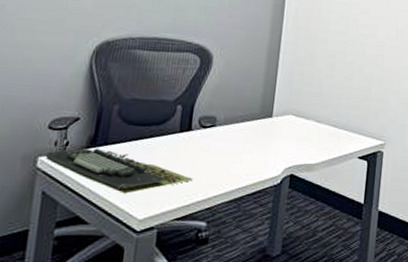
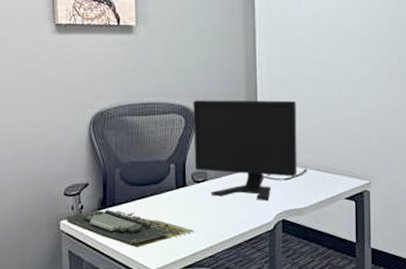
computer monitor: none [204,41,323,154] -> present [193,100,307,202]

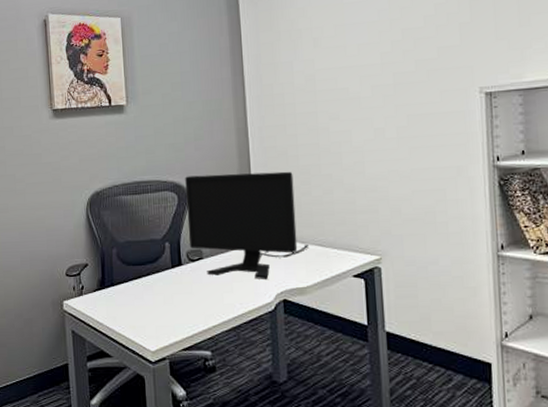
computer keyboard: present [65,209,194,248] -> none [68,289,192,328]

